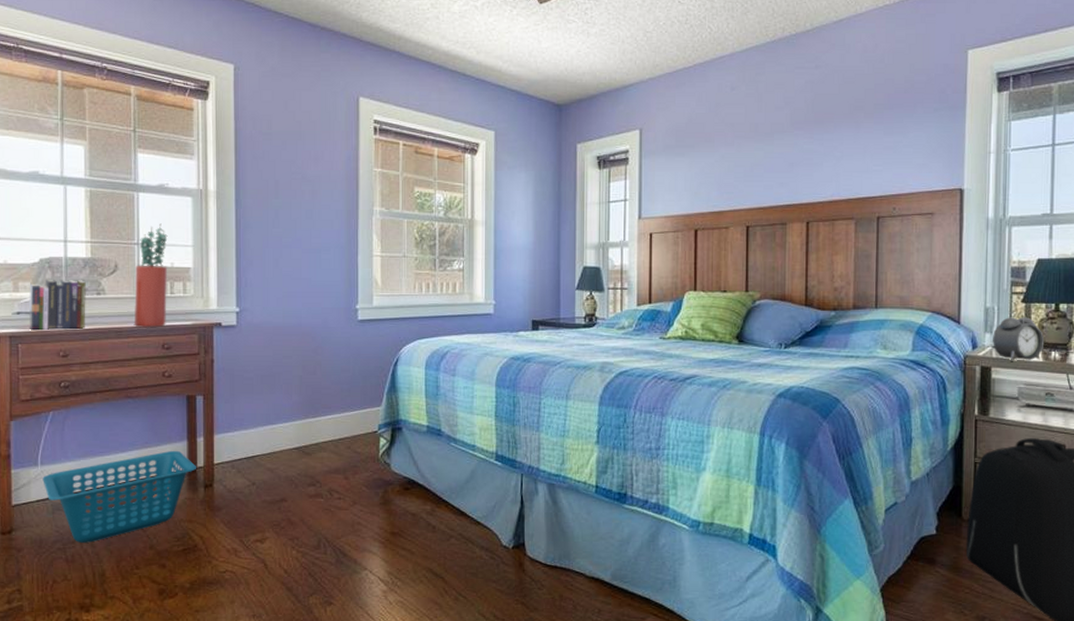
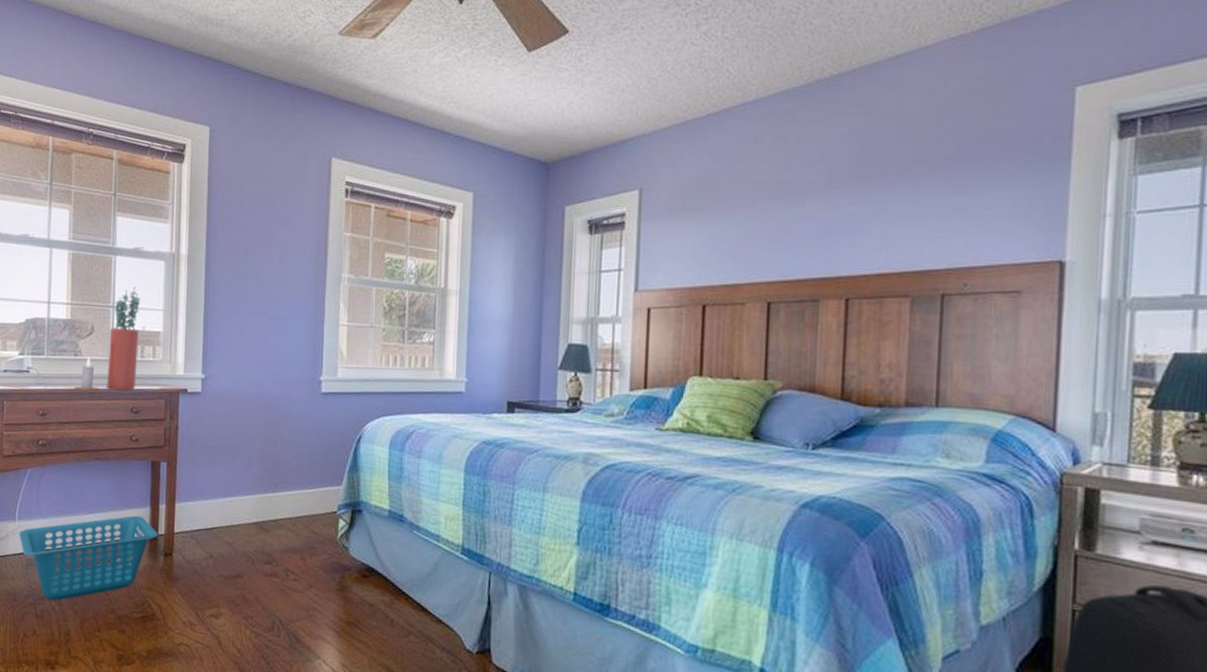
books: present [28,280,86,331] -> none [13,340,65,390]
candle: none [98,295,127,330] -> present [74,357,100,392]
alarm clock: present [993,317,1045,361] -> none [1103,426,1182,485]

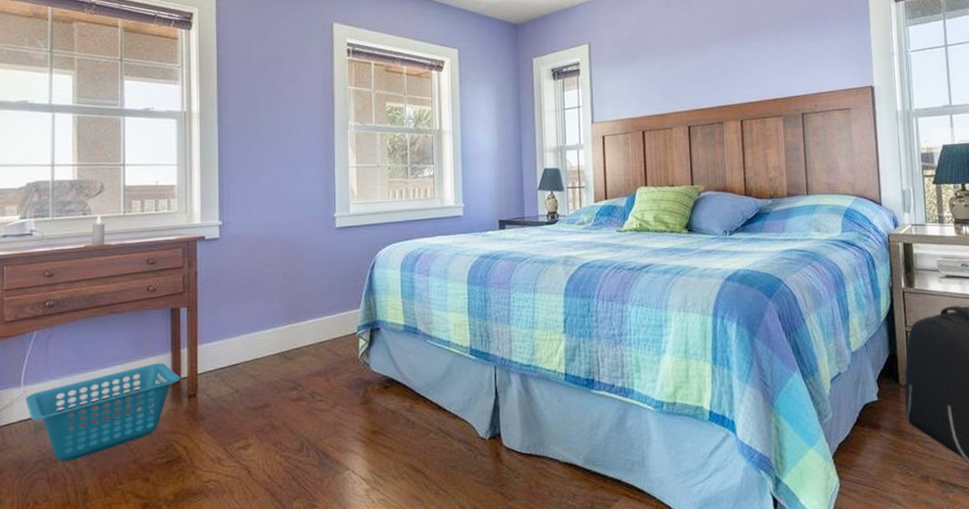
vase: present [106,287,141,392] -> none [119,145,153,246]

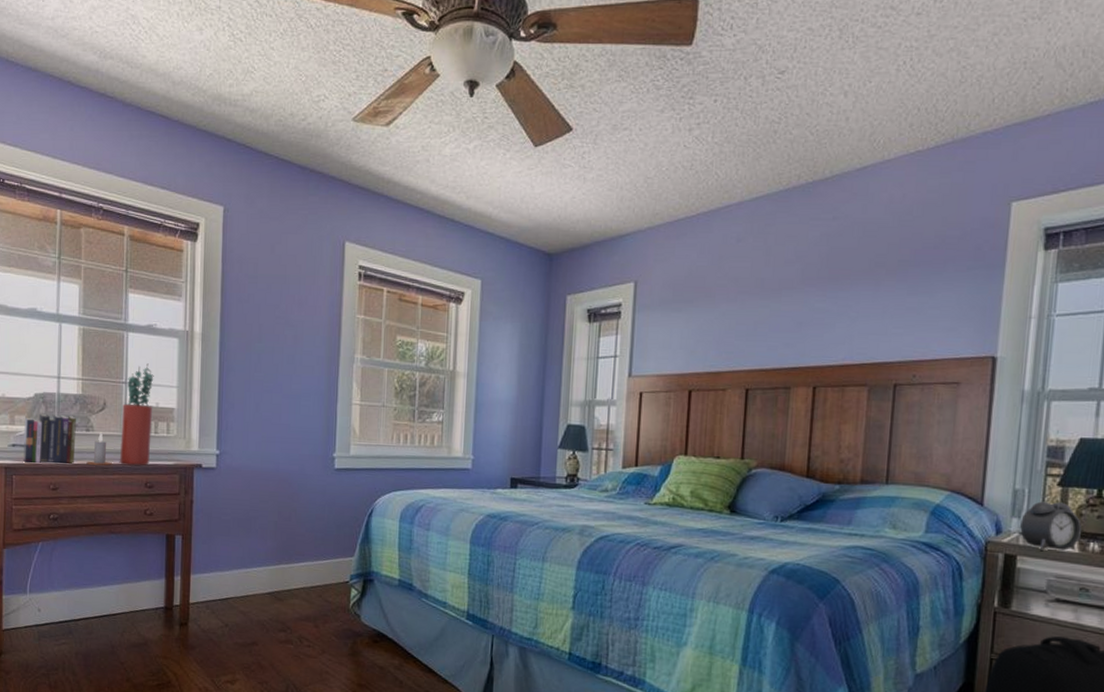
books: none [14,202,72,253] -> present [22,414,76,465]
laundry basket: present [25,362,181,461] -> none [30,587,174,671]
vase: none [119,145,153,246] -> present [119,363,154,467]
alarm clock: none [911,197,956,237] -> present [1020,501,1082,551]

